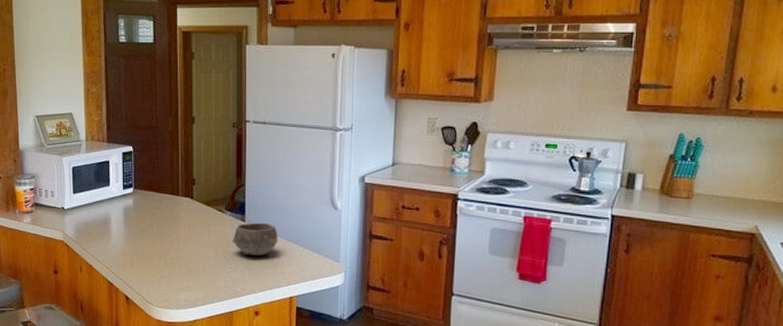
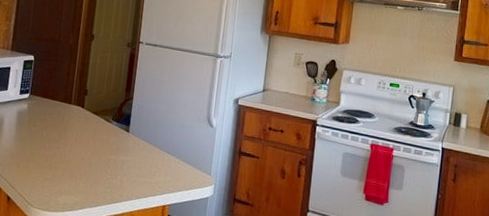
bowl: present [232,222,278,256] -> none [115,133,158,165]

